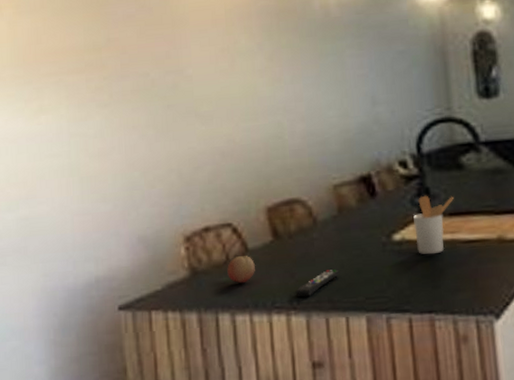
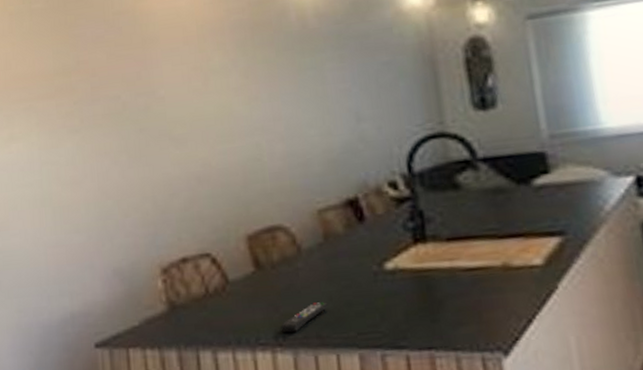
fruit: present [227,256,256,284] -> none [207,288,238,319]
utensil holder: present [413,195,454,255] -> none [407,218,451,285]

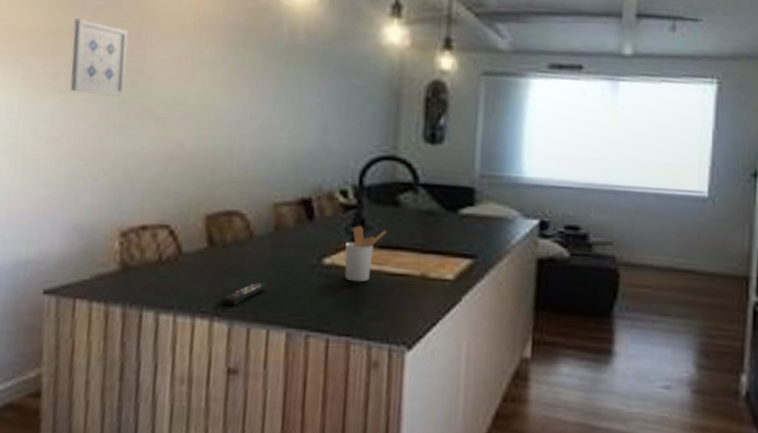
wall art: none [78,51,139,129] -> present [70,18,129,97]
utensil holder: none [407,218,451,285] -> present [344,225,386,282]

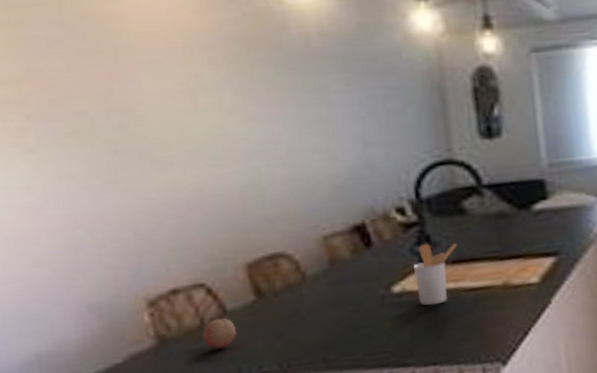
wall art: present [70,18,129,97] -> none [28,57,113,149]
fruit: none [158,258,187,285] -> present [202,318,237,350]
remote control: present [221,283,268,306] -> none [284,326,335,359]

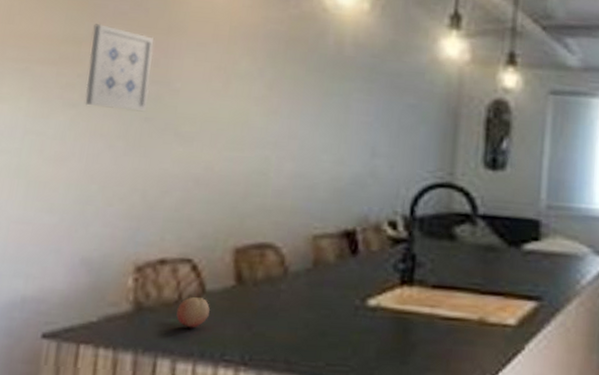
wall art: none [28,57,113,149] -> present [85,23,155,112]
utensil holder: present [413,243,456,306] -> none [391,261,440,327]

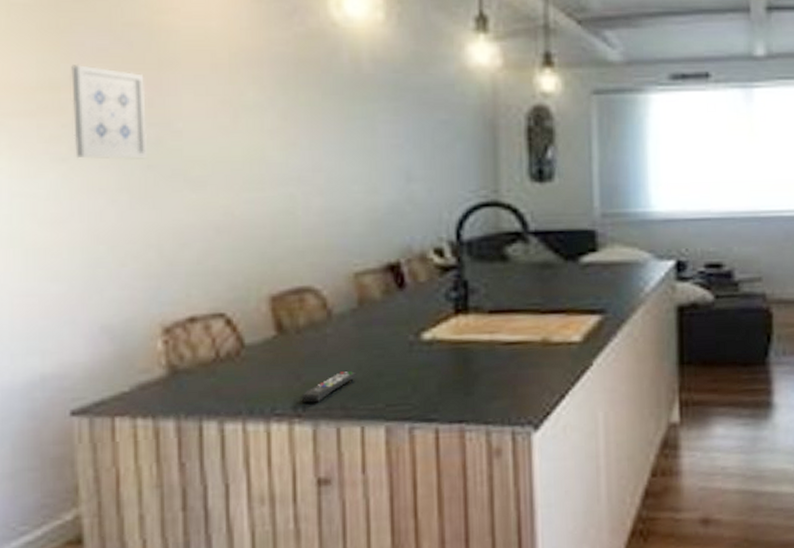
fruit: present [176,297,211,328] -> none [216,353,253,386]
remote control: none [249,327,303,354] -> present [301,371,357,403]

